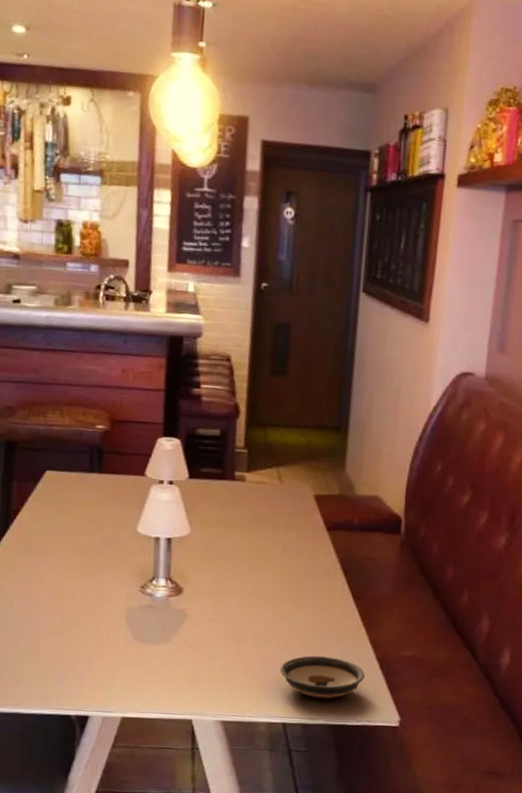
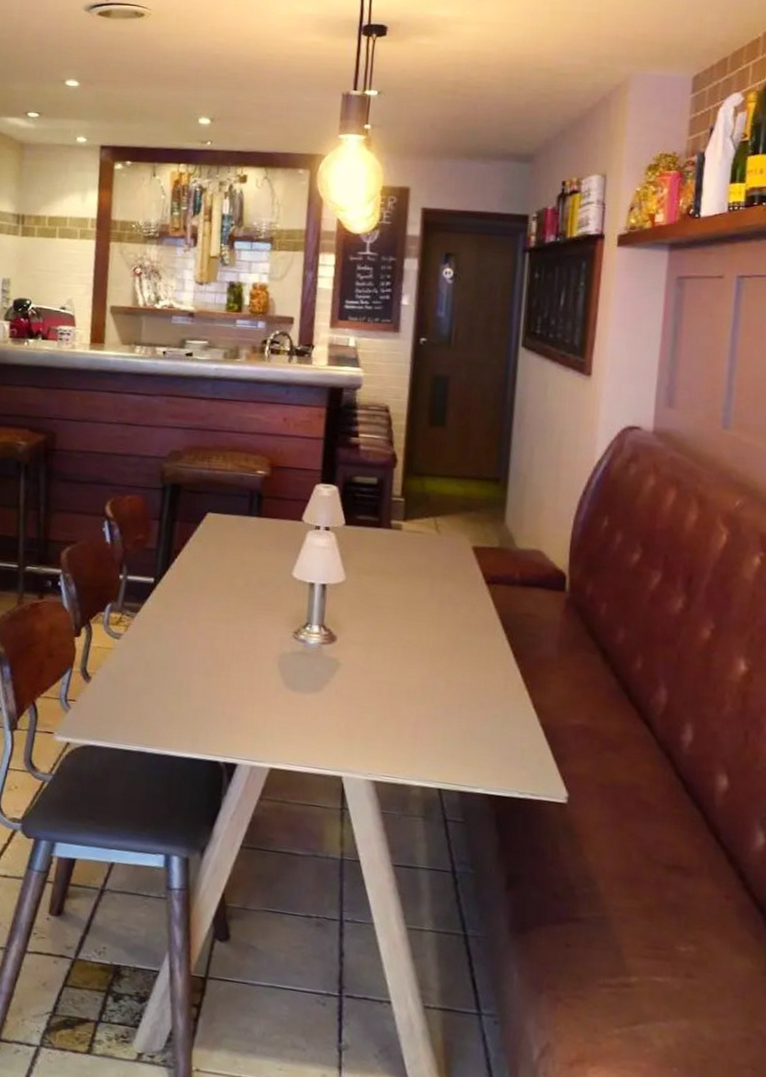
saucer: present [279,655,365,699] -> none [435,716,528,766]

